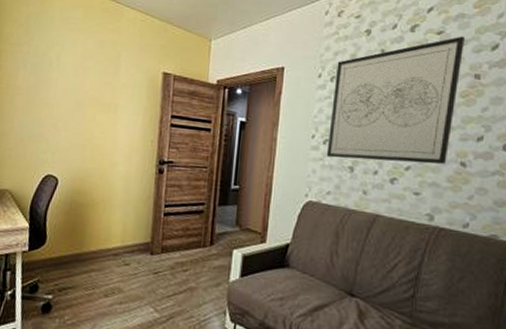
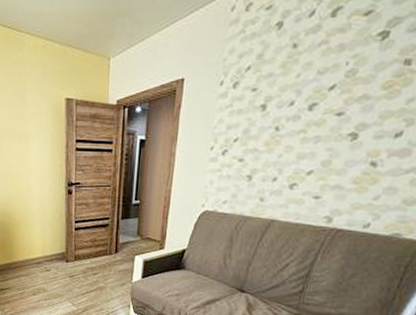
wall art: present [326,36,464,164] -> none [224,13,399,168]

